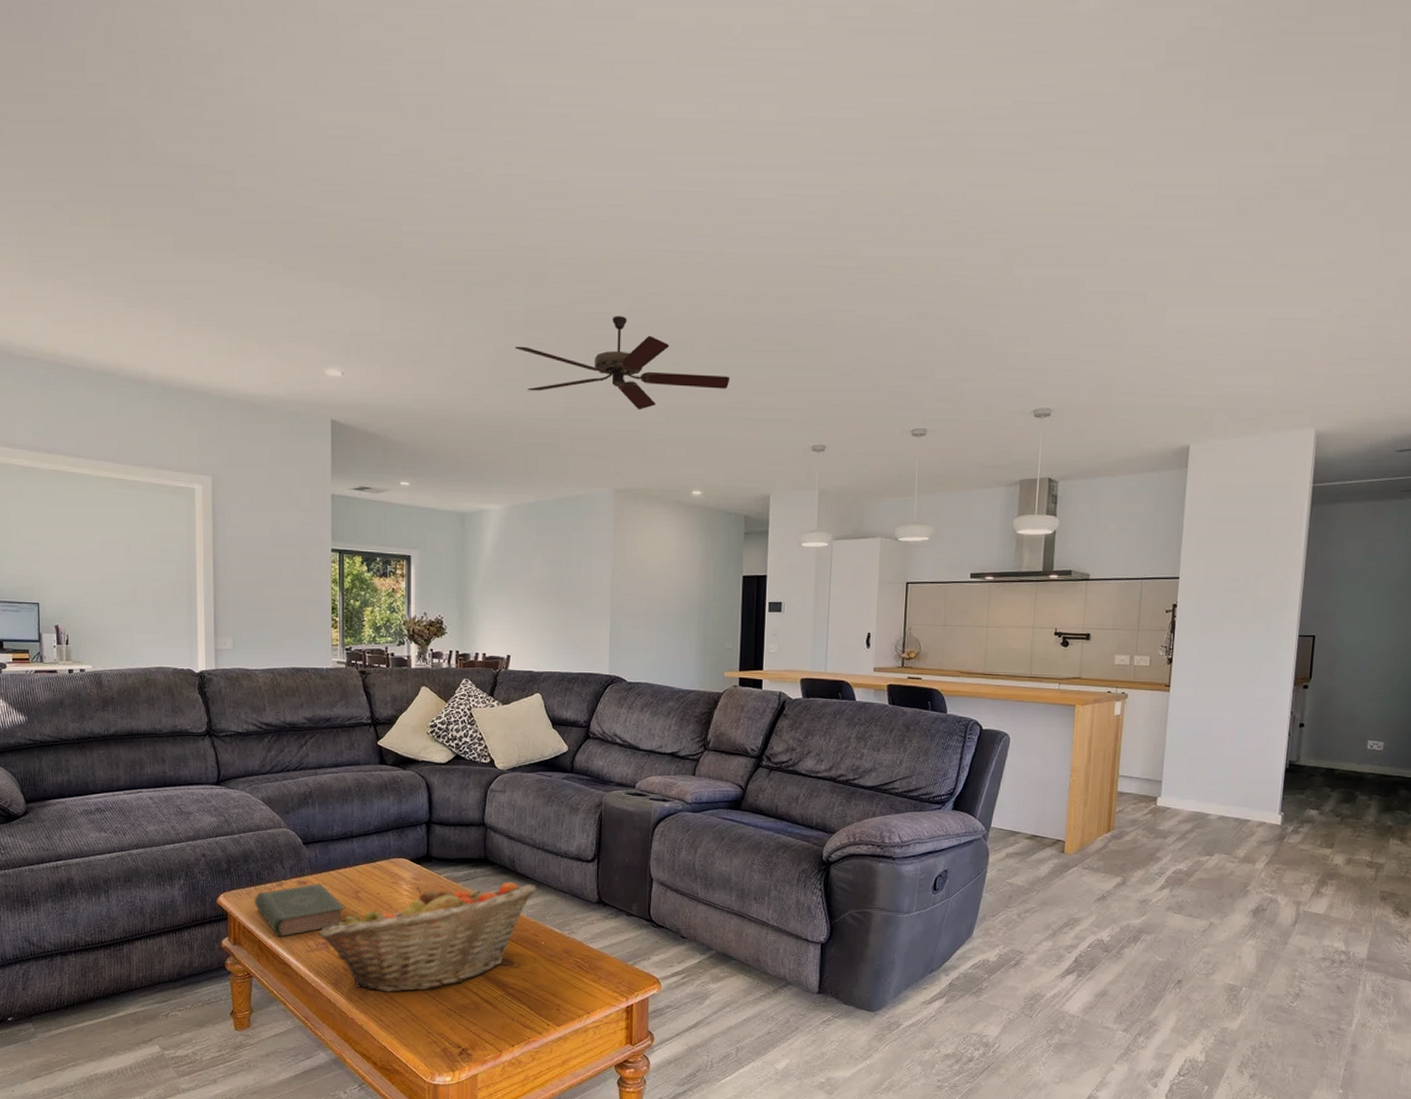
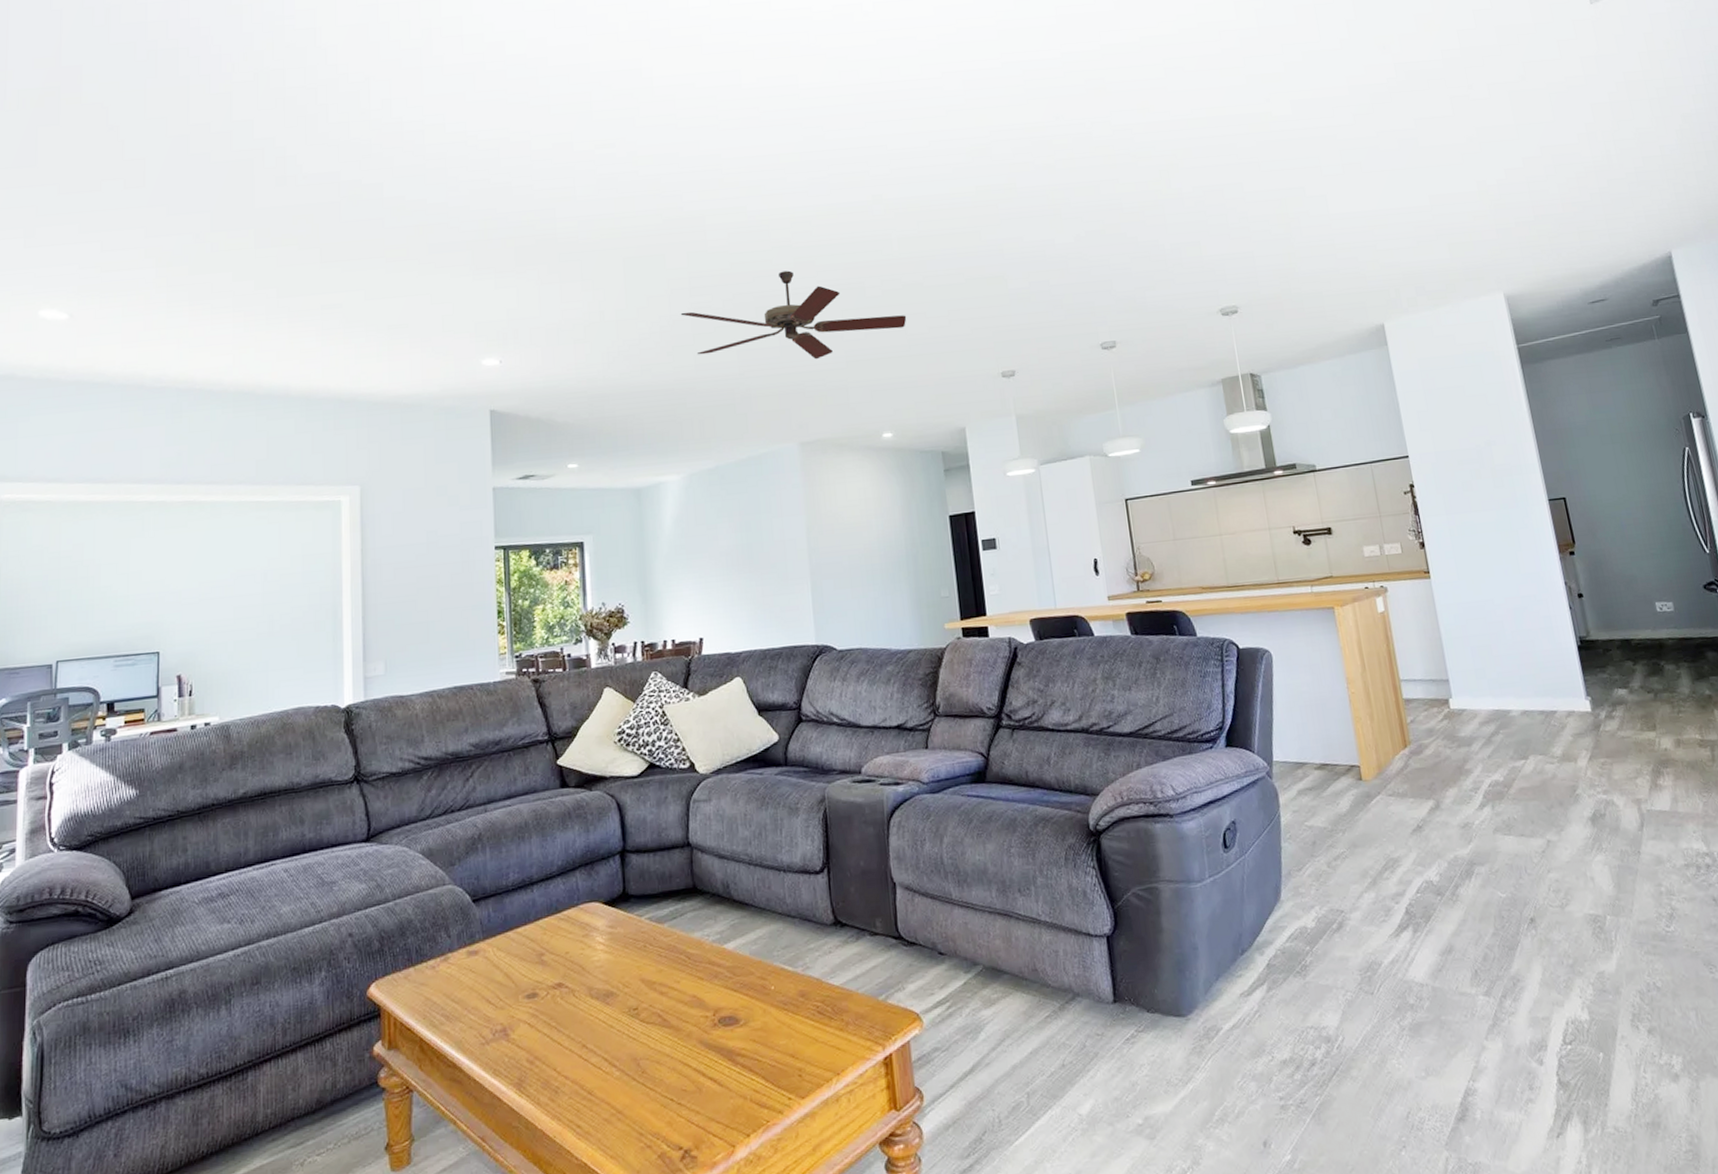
book: present [254,883,345,938] -> none [413,949,527,1031]
fruit basket: present [318,882,536,992] -> none [494,912,758,1086]

